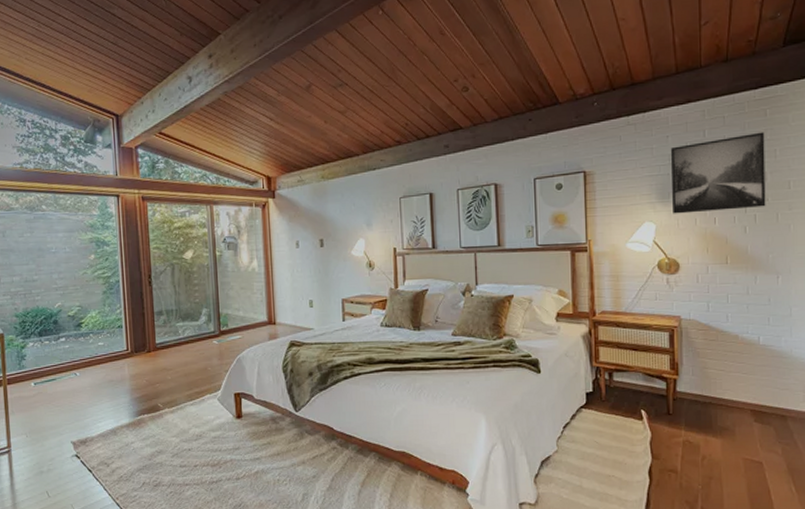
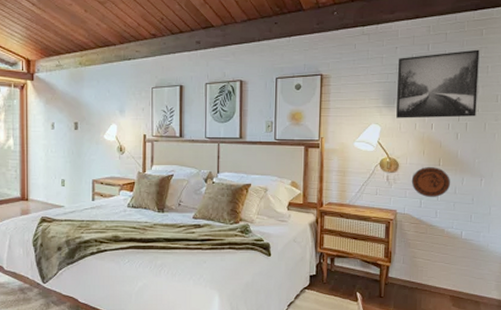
decorative plate: none [695,266,741,301] -> present [411,167,450,198]

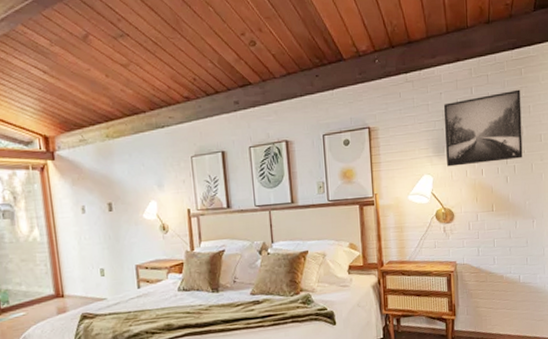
decorative plate: present [411,167,450,198] -> none [467,213,504,245]

